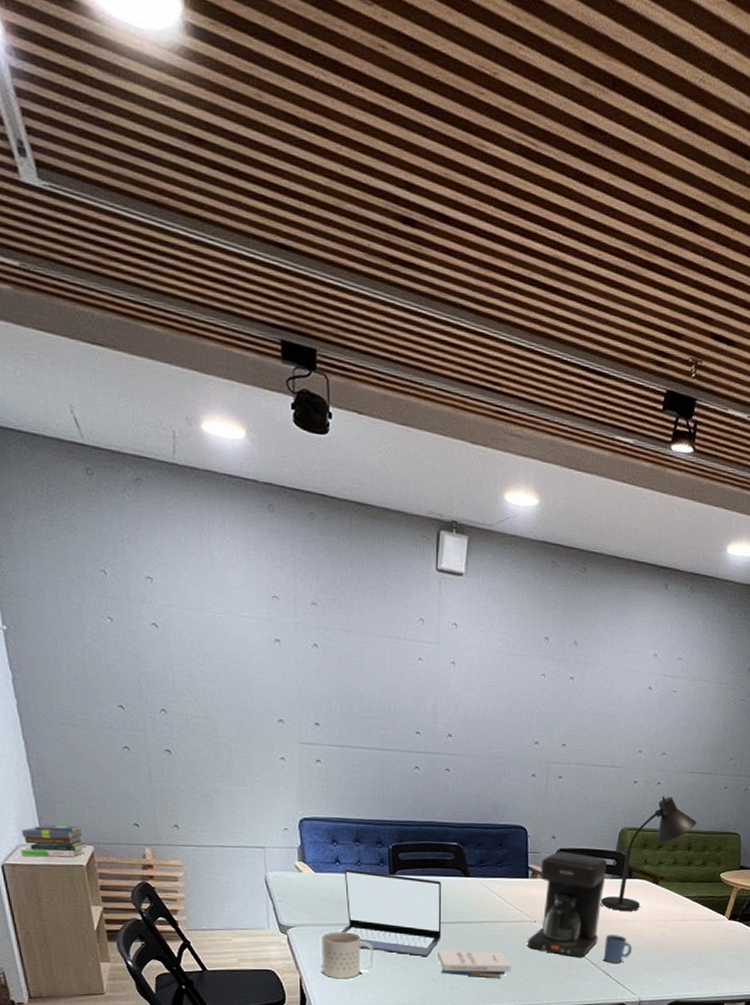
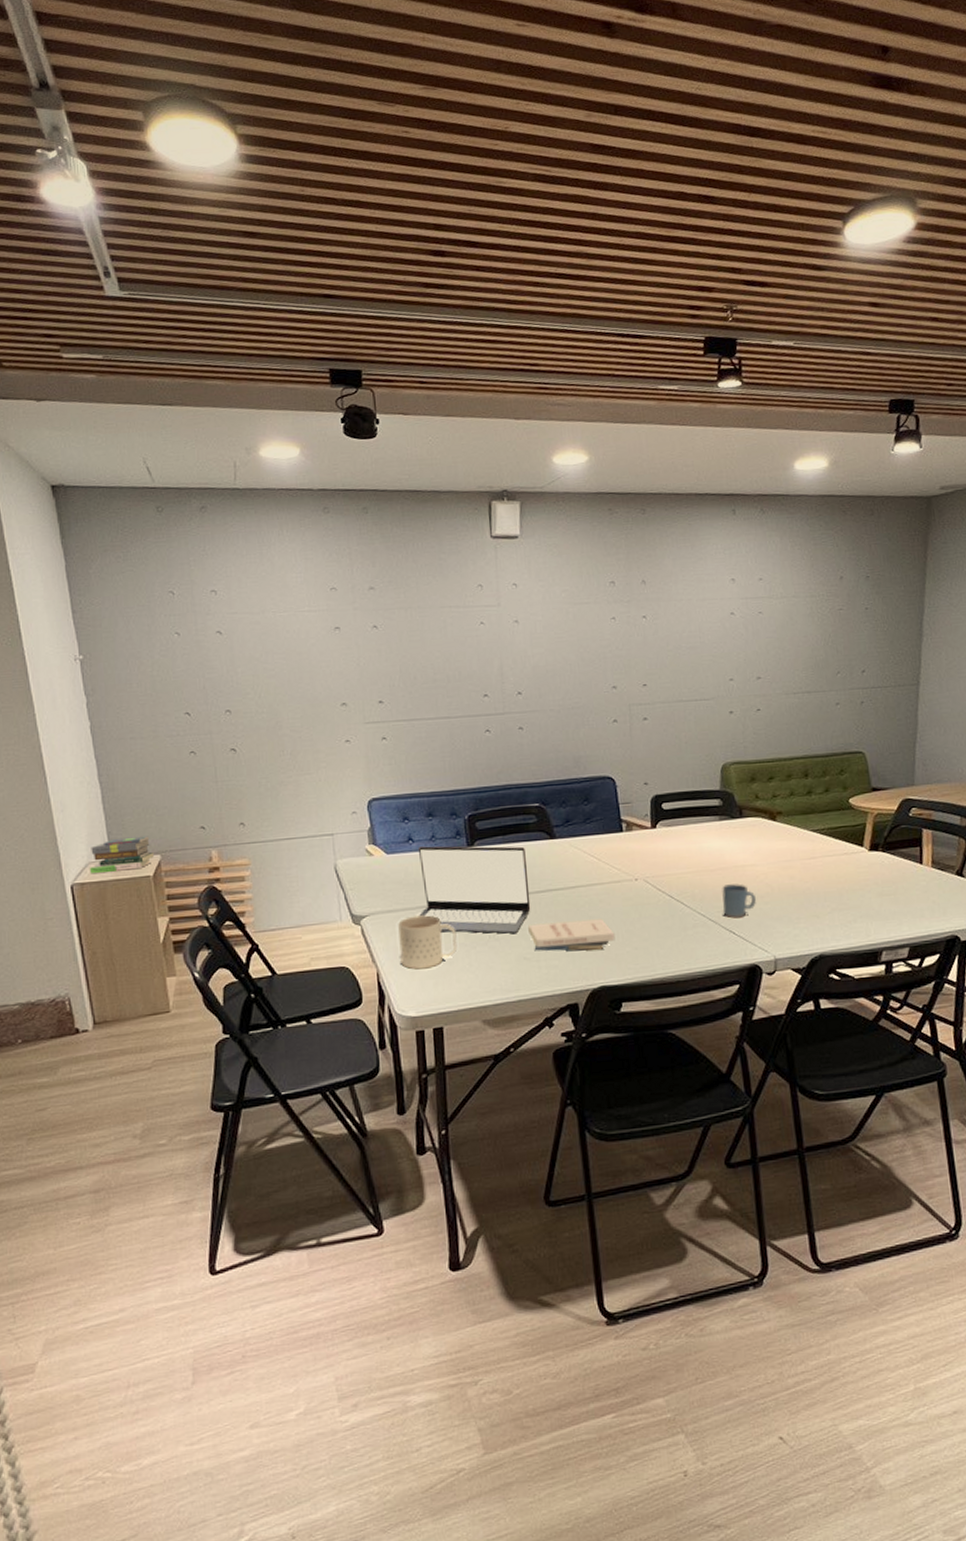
coffee maker: present [528,851,608,957] -> none [630,797,714,915]
desk lamp: present [601,796,697,911] -> none [711,722,811,856]

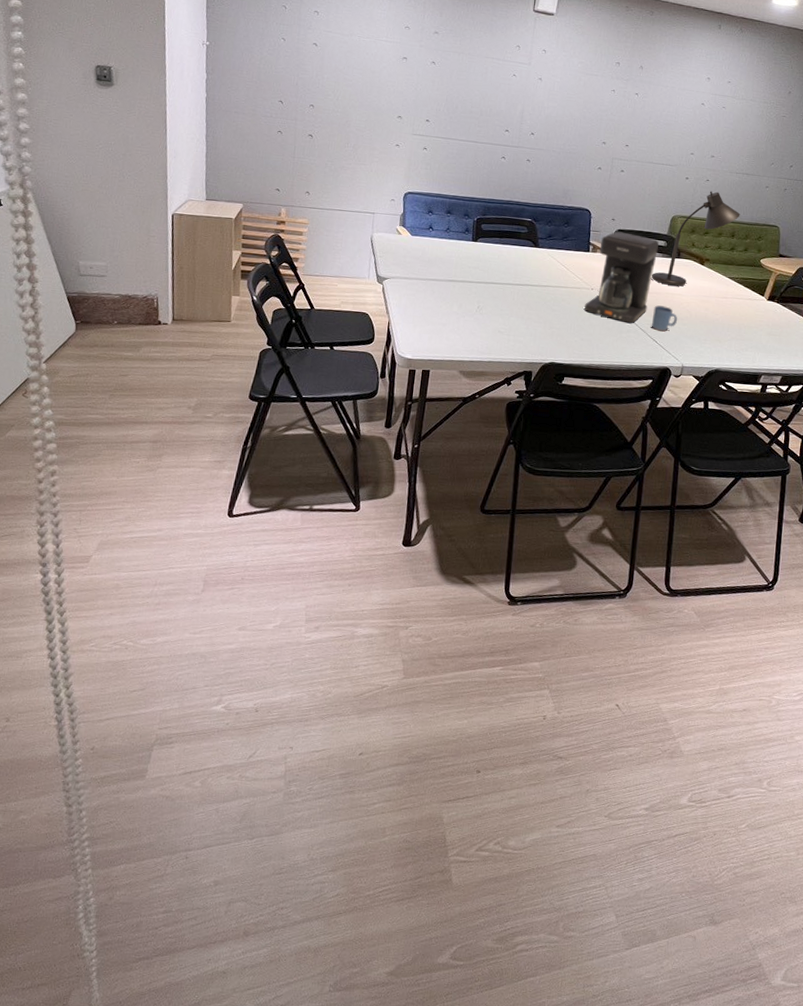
books: present [90,836,154,874] -> none [188,186,238,212]
mug: present [398,915,458,970] -> none [407,285,453,326]
laptop: present [417,846,531,934] -> none [427,234,515,312]
books: present [528,919,615,951] -> none [505,307,569,336]
coffee maker: none [630,797,714,915] -> present [584,231,659,323]
desk lamp: none [711,722,811,856] -> present [652,191,741,287]

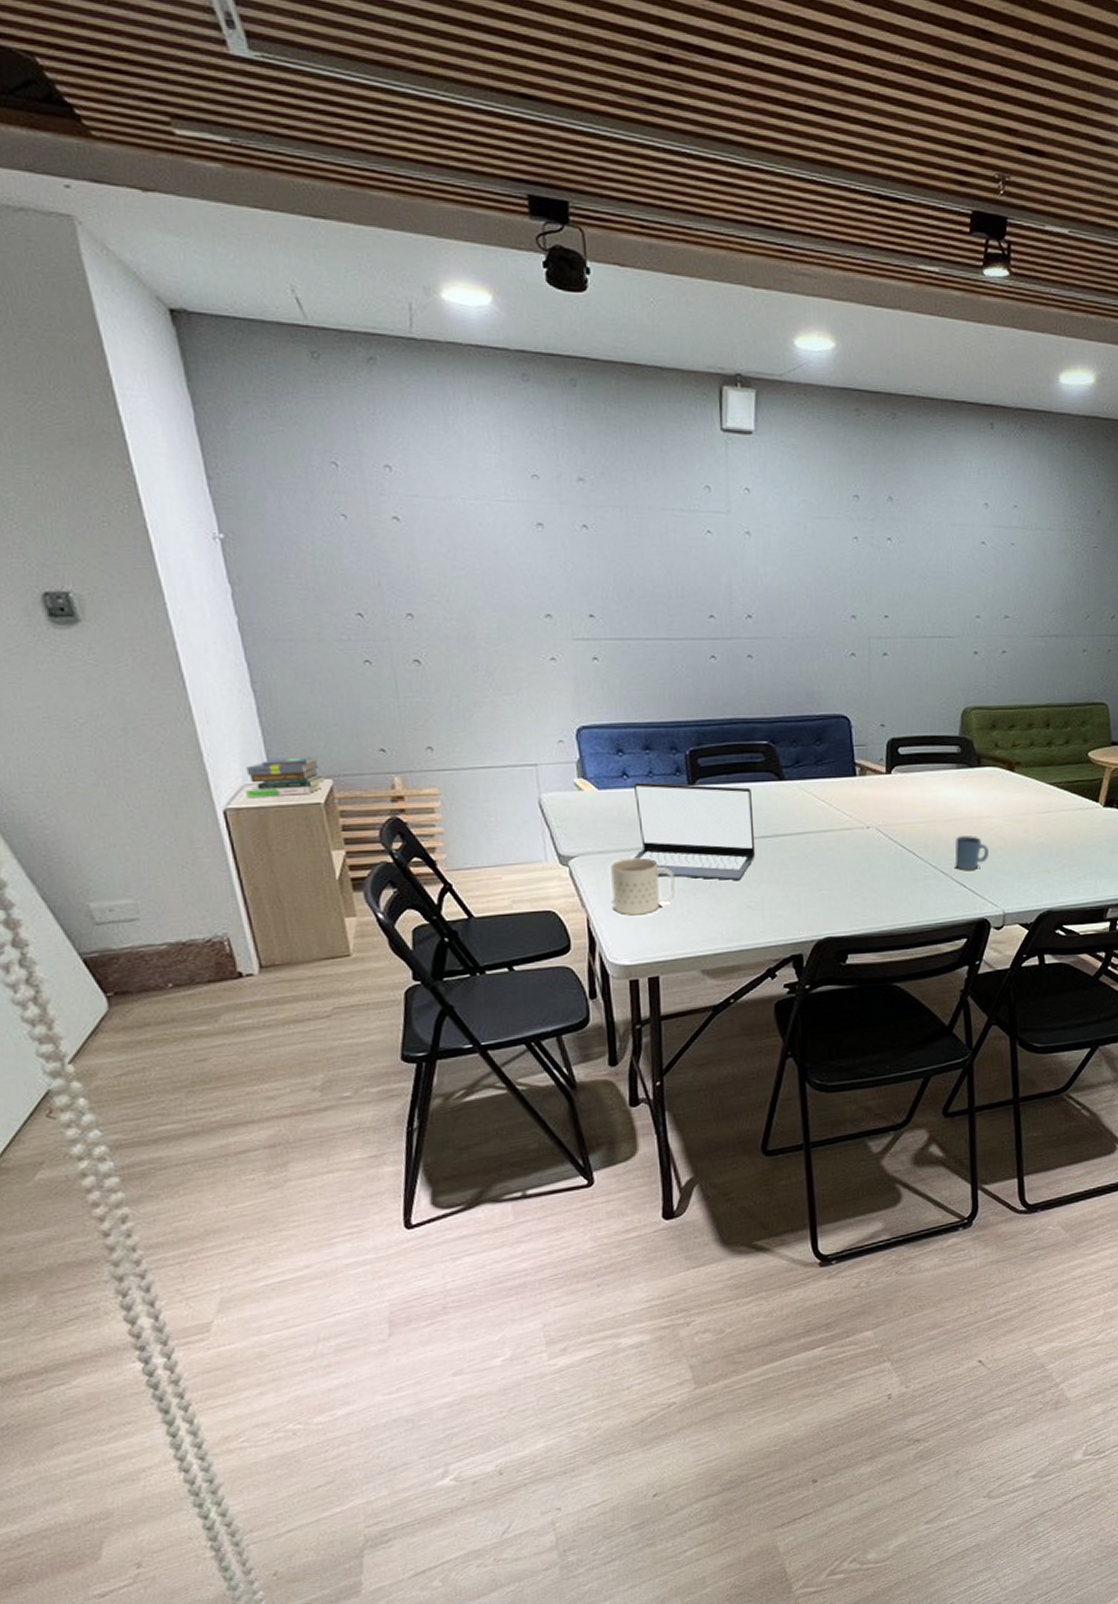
books: none [188,186,238,212] -> present [246,756,324,799]
mug: none [407,285,453,326] -> present [610,857,676,916]
laptop: none [427,234,515,312] -> present [633,782,756,880]
coffee maker: present [584,231,659,323] -> none [861,741,951,866]
desk lamp: present [652,191,741,287] -> none [946,666,1054,806]

